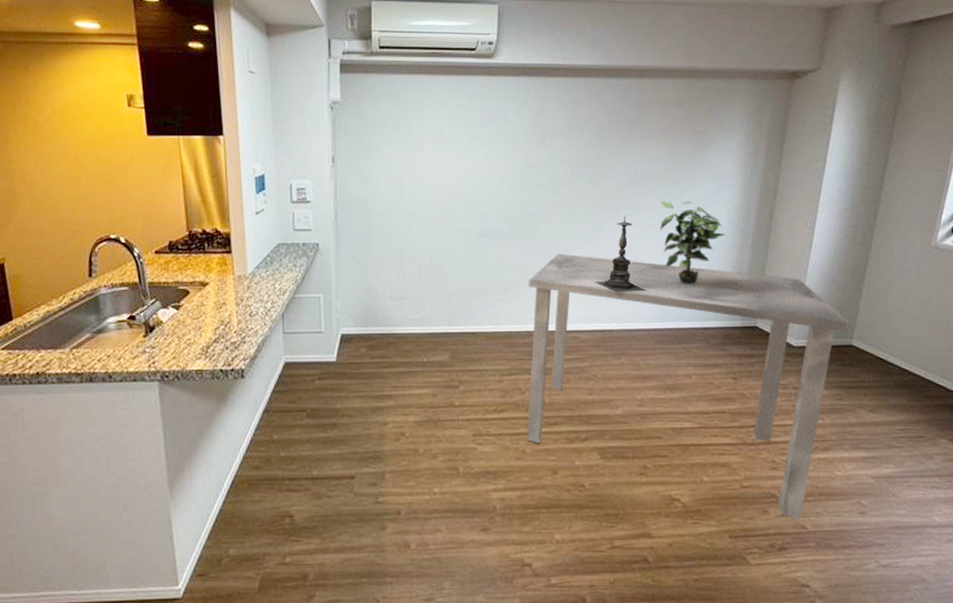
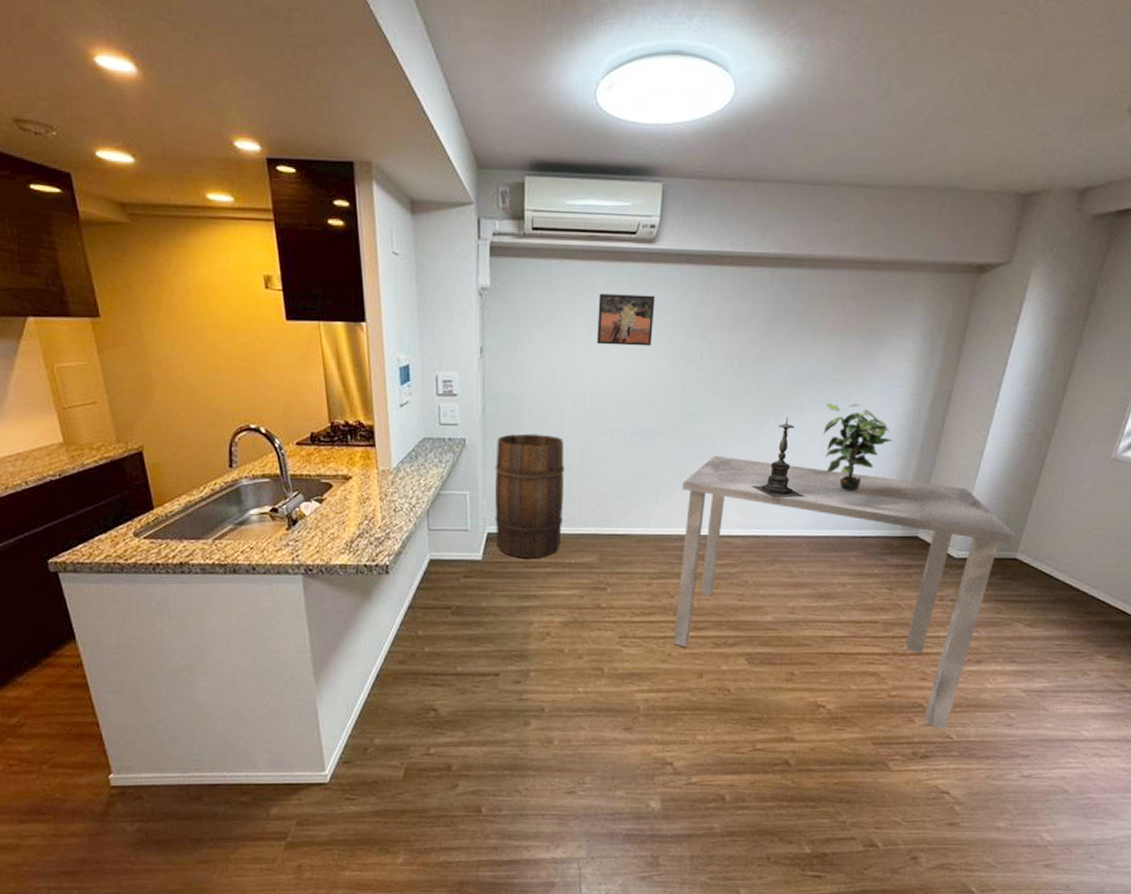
wooden barrel: none [347,237,414,358] -> present [495,433,564,558]
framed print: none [442,105,496,152] -> present [597,293,655,346]

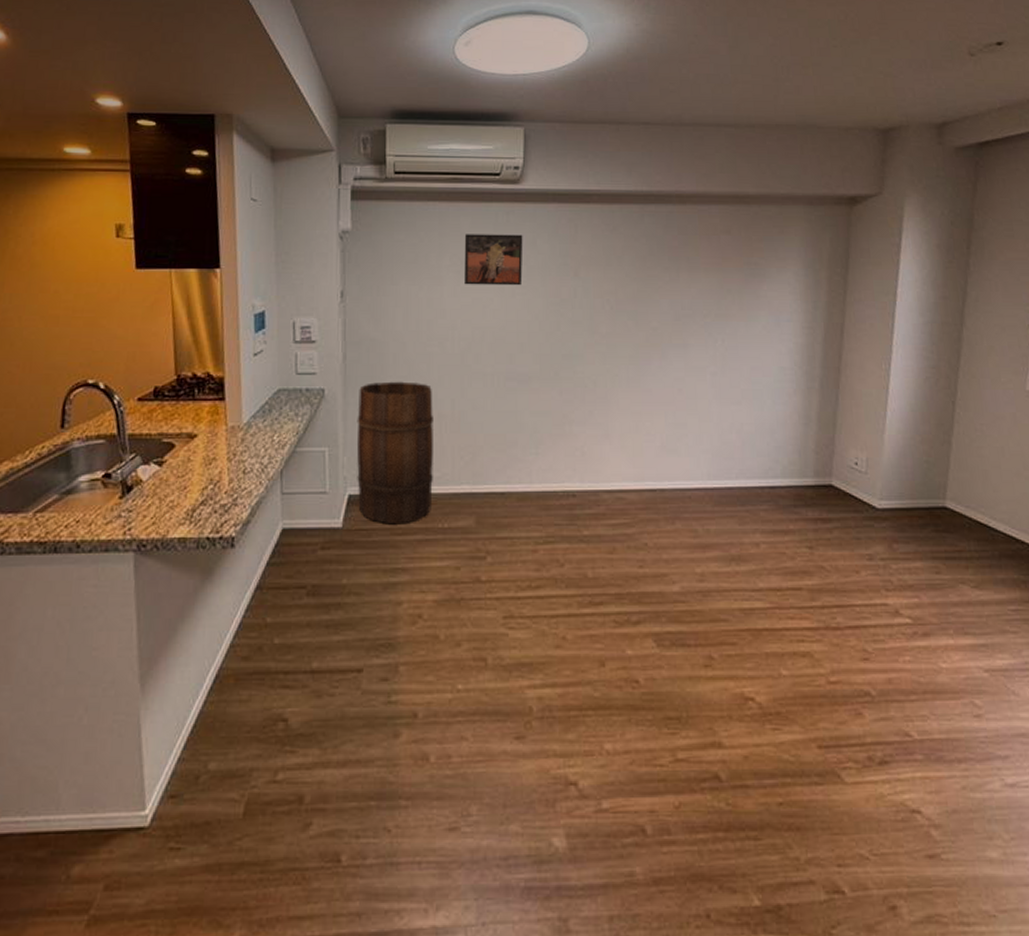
dining table: present [674,455,1016,730] -> none [565,399,941,726]
candle holder: present [750,417,806,498] -> none [640,356,702,446]
potted plant: present [824,403,892,492] -> none [712,339,788,436]

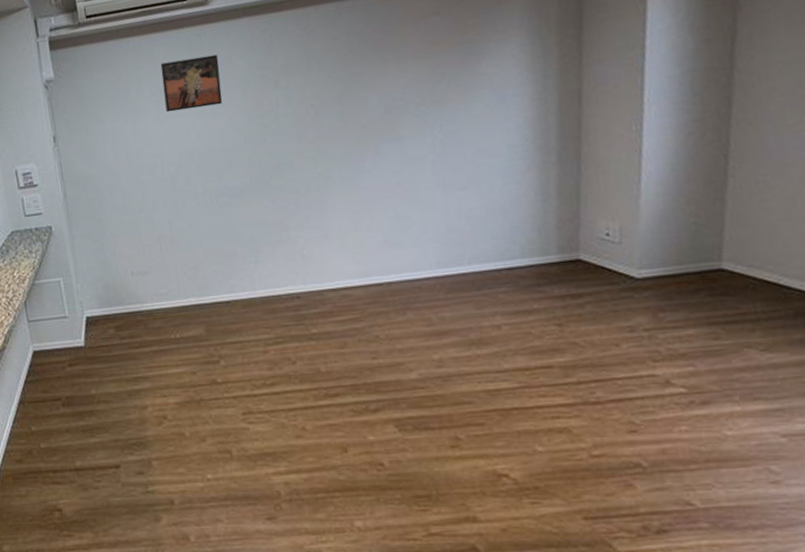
wooden barrel: present [357,381,433,523] -> none [82,210,163,339]

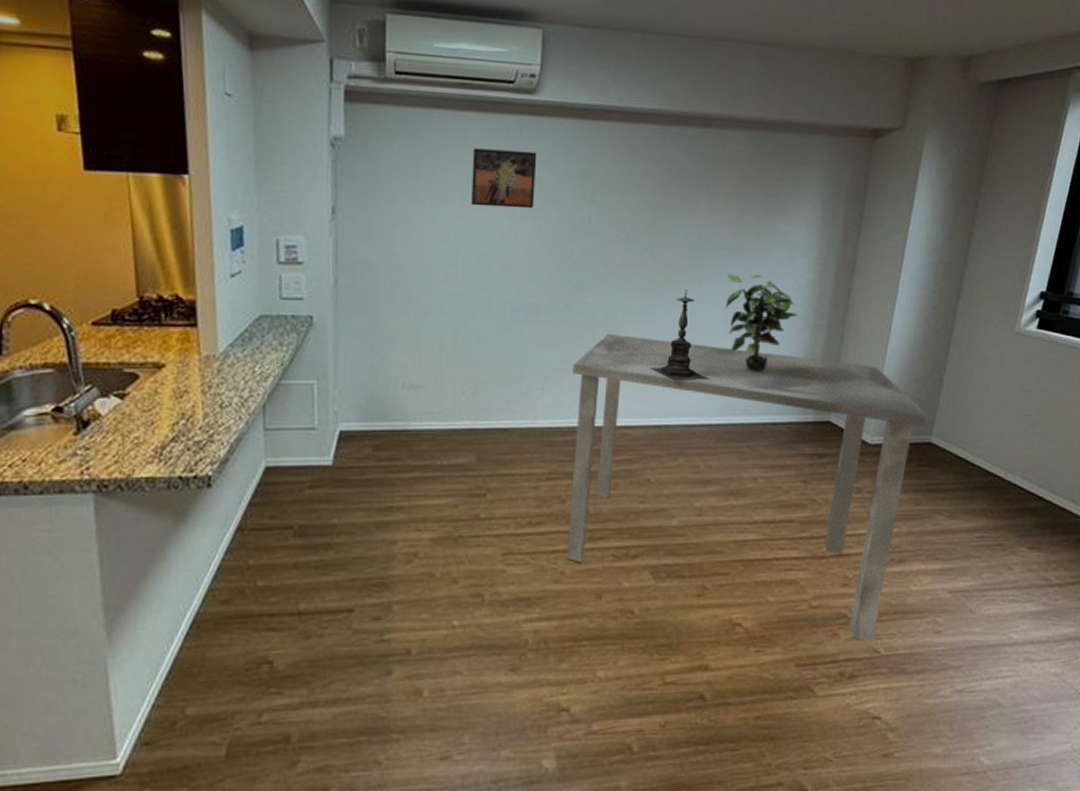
dining table: none [282,194,715,495] -> present [567,333,929,644]
candle holder: none [360,150,428,240] -> present [649,289,710,382]
potted plant: none [428,122,520,220] -> present [726,273,798,372]

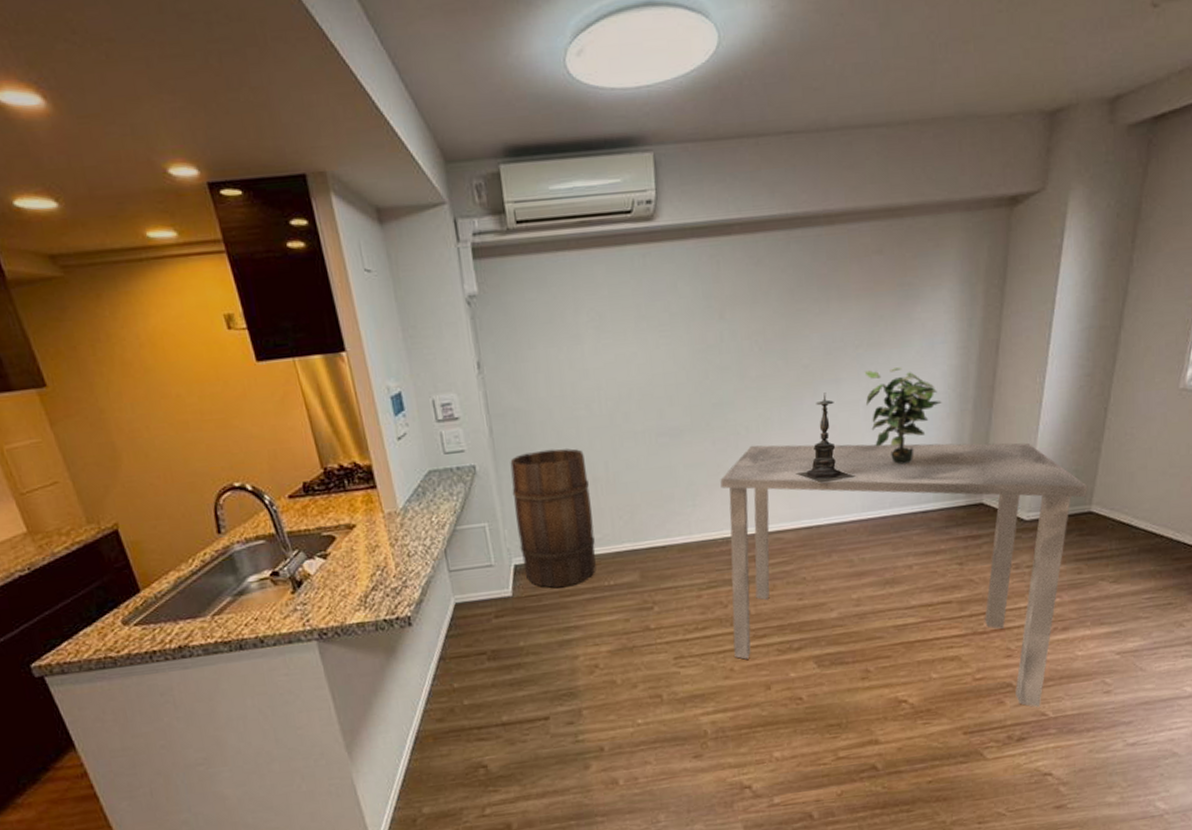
wooden barrel: none [349,309,434,460] -> present [510,448,596,587]
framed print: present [471,148,537,209] -> none [600,278,666,341]

